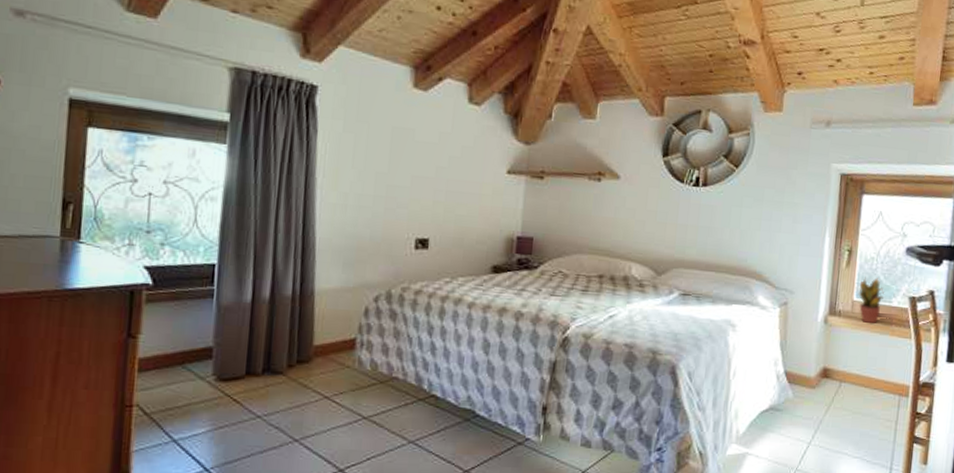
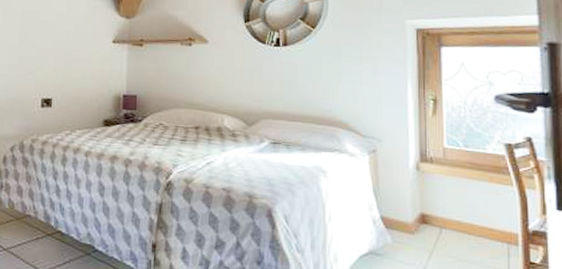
potted plant: present [858,277,885,324] -> none [449,124,478,171]

